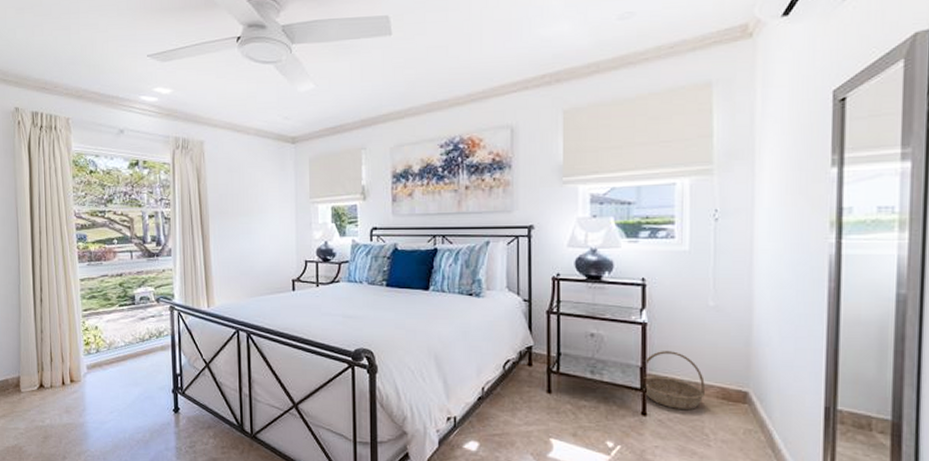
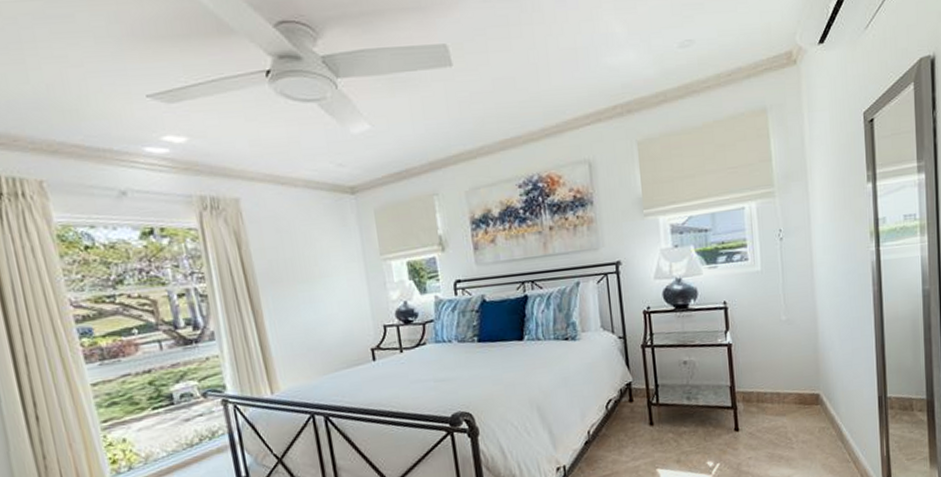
basket: present [644,351,706,409] -> none [732,367,786,420]

